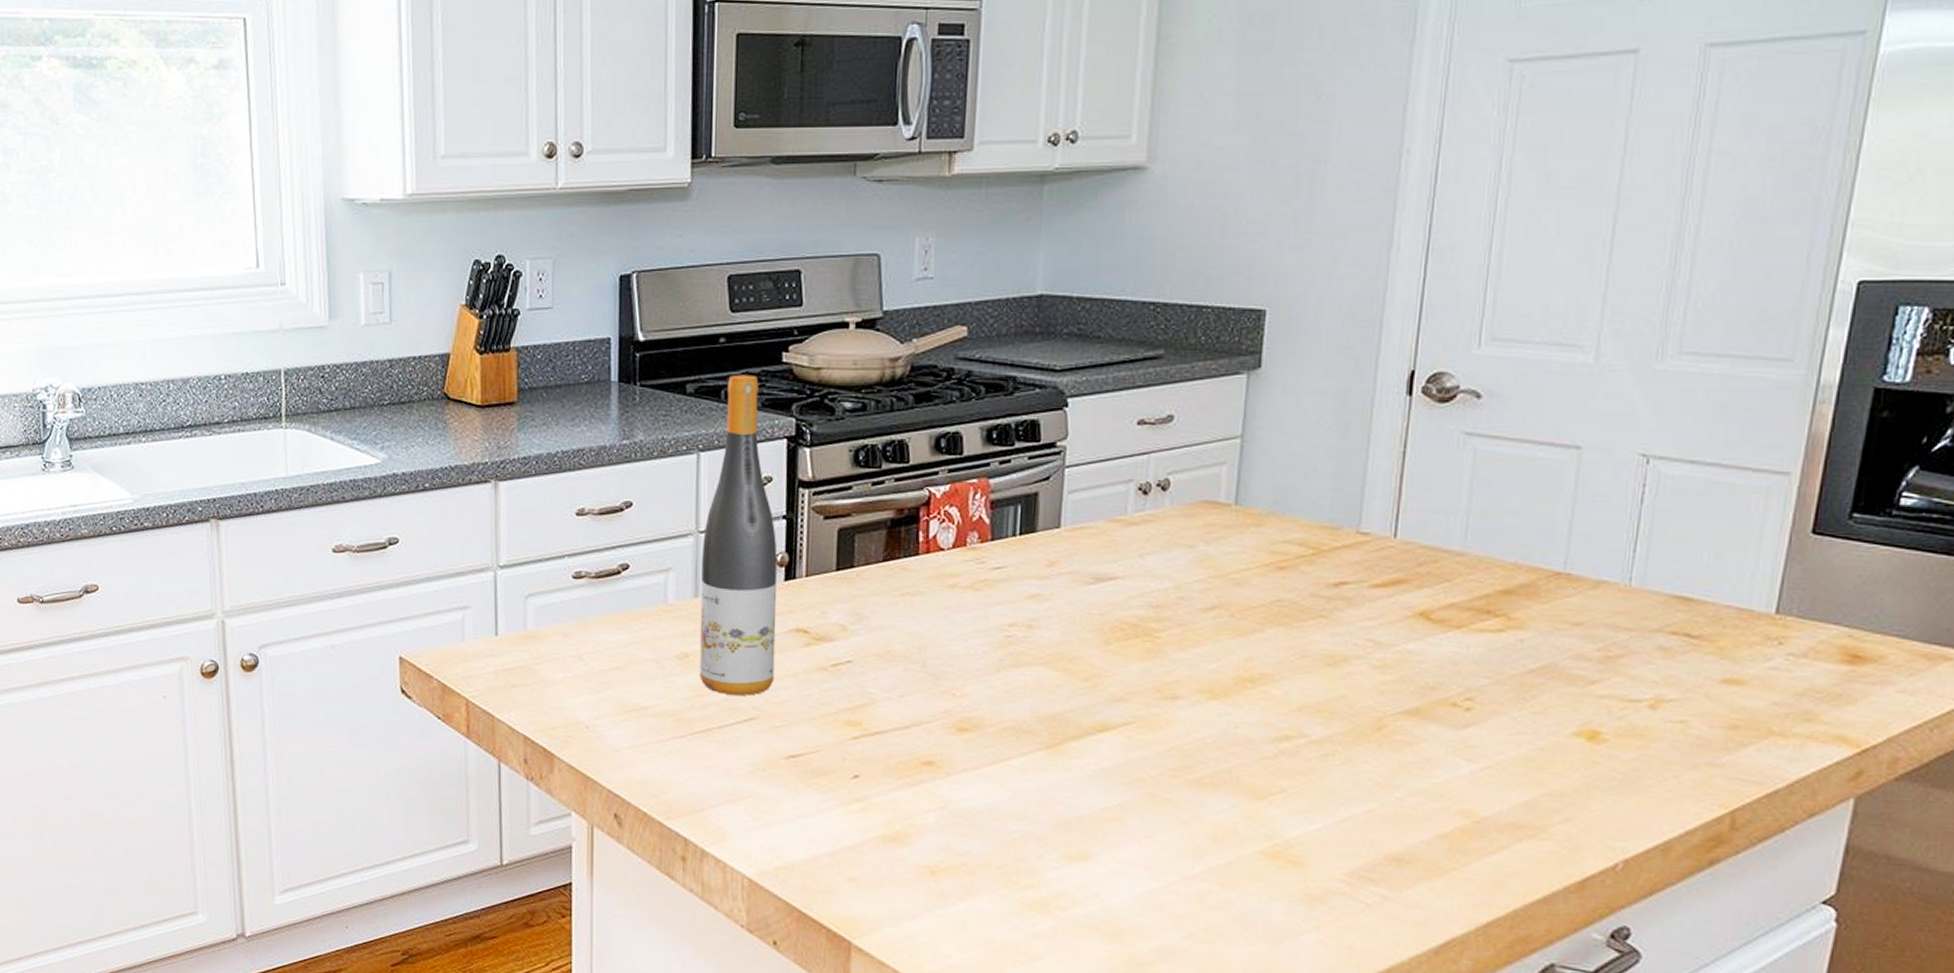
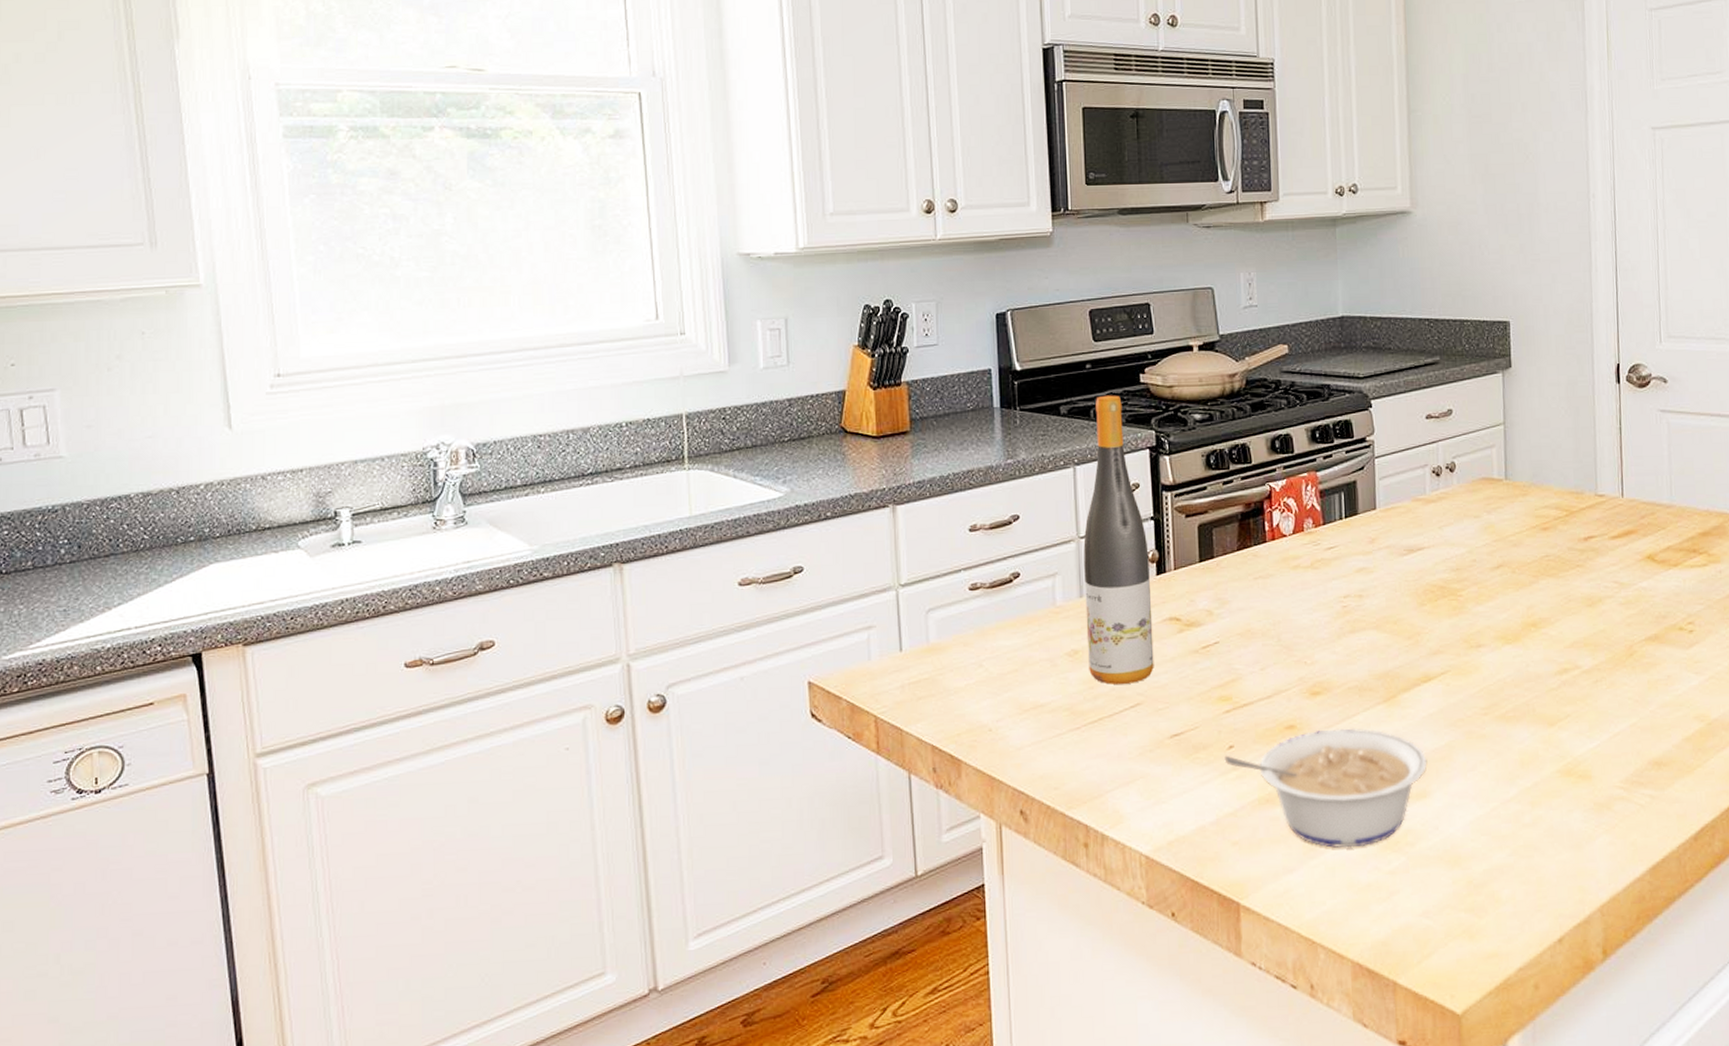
legume: none [847,771,1093,904] -> present [1224,728,1427,849]

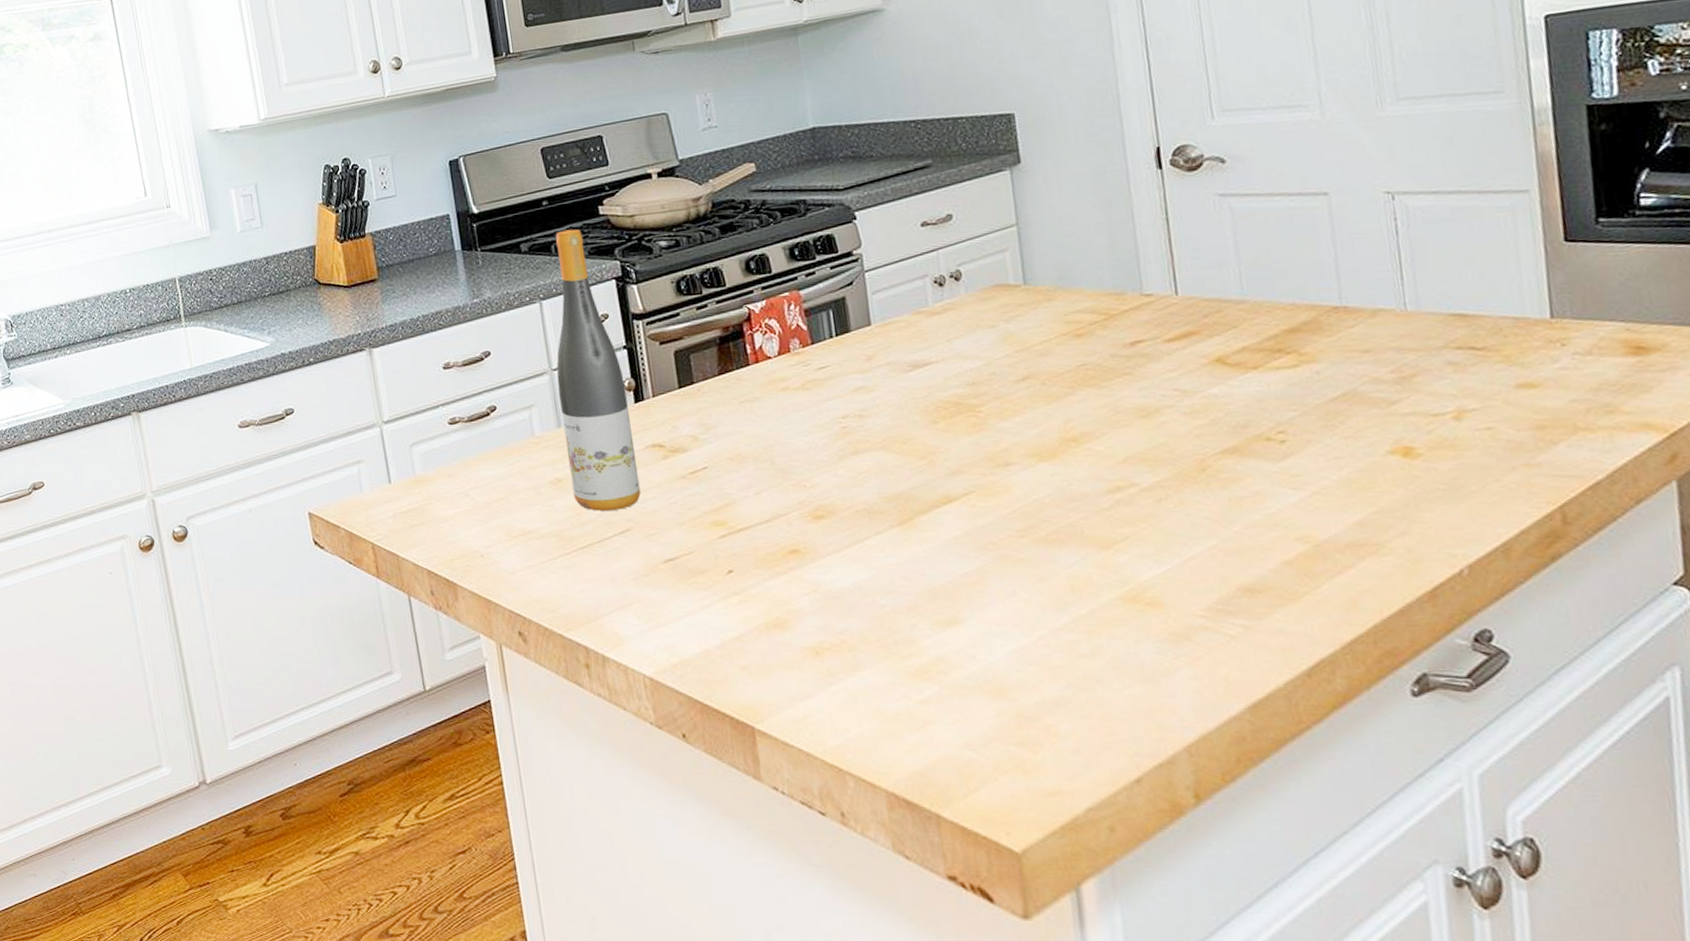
legume: present [1224,728,1427,849] -> none [724,552,956,676]

